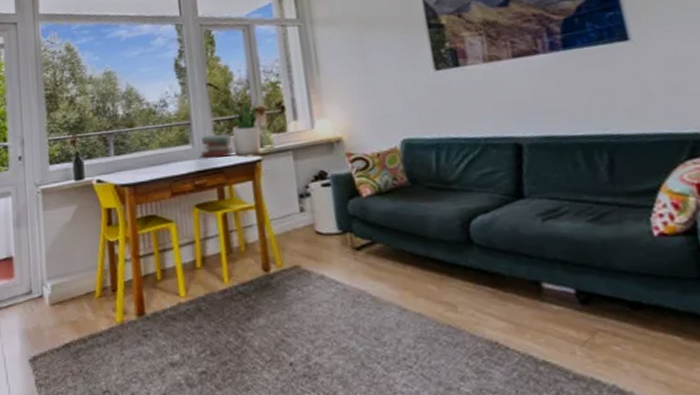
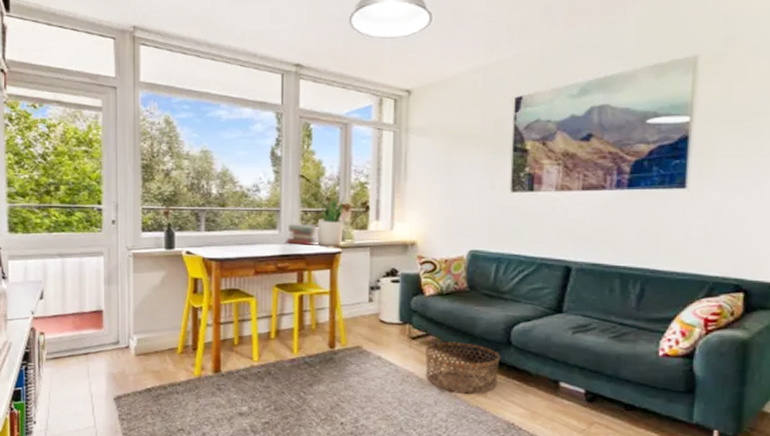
basket: none [373,247,467,311] -> present [425,341,501,394]

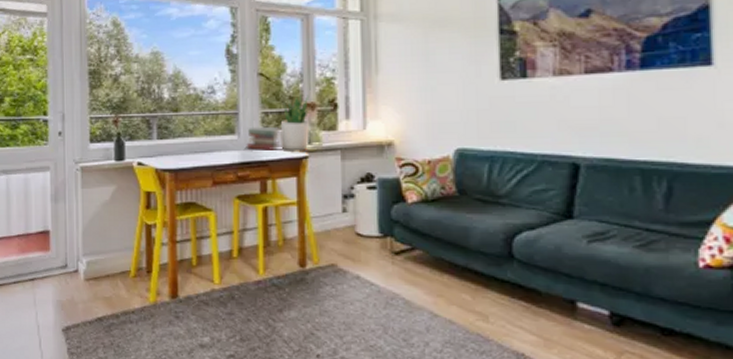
basket: present [425,341,501,394] -> none [410,256,503,319]

